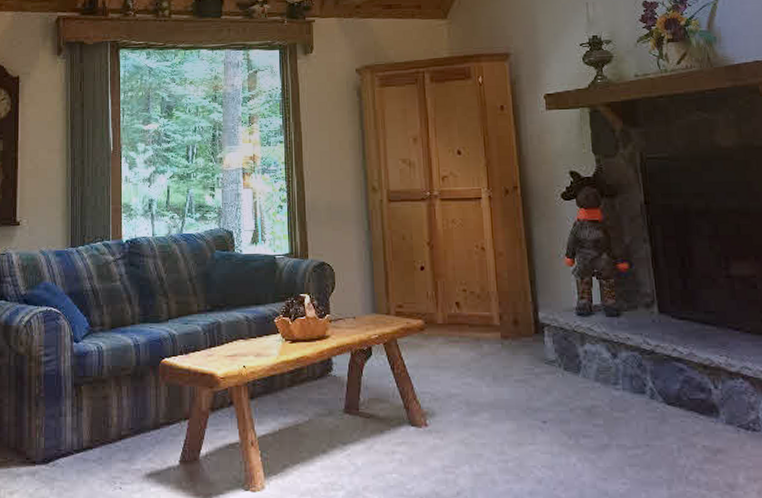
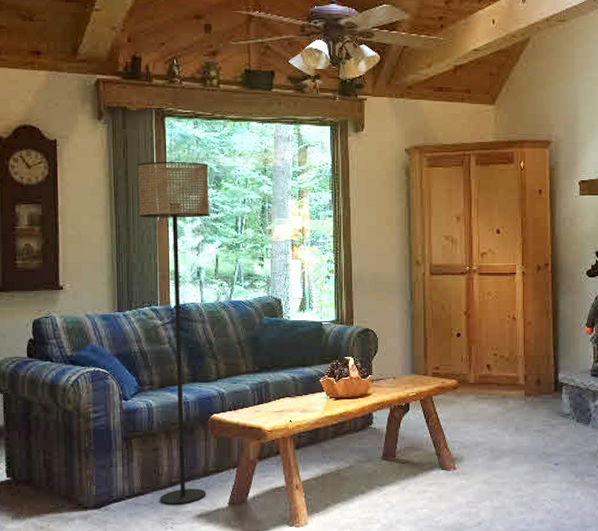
floor lamp: none [93,92,161,461] -> present [137,161,209,504]

